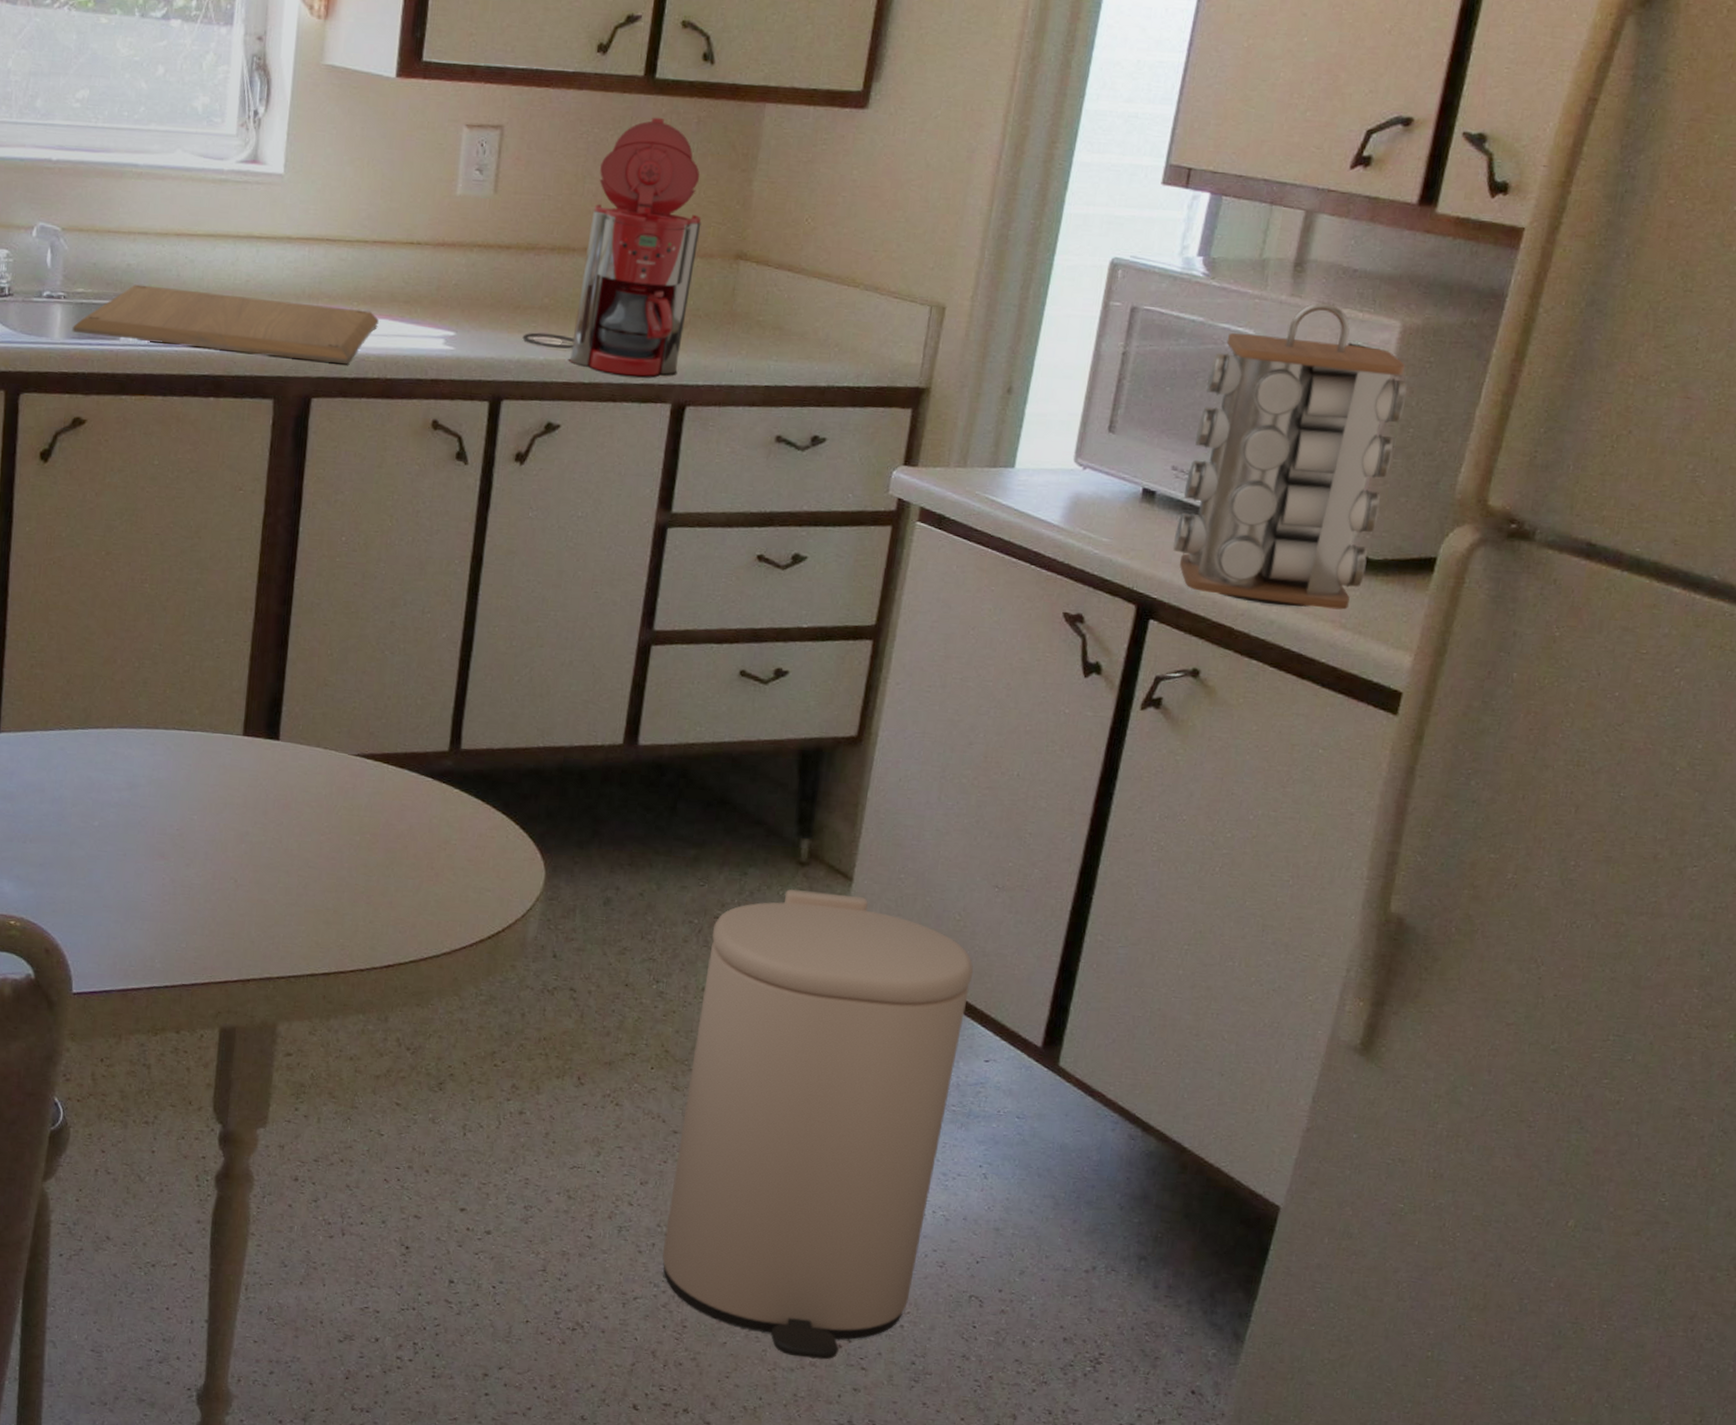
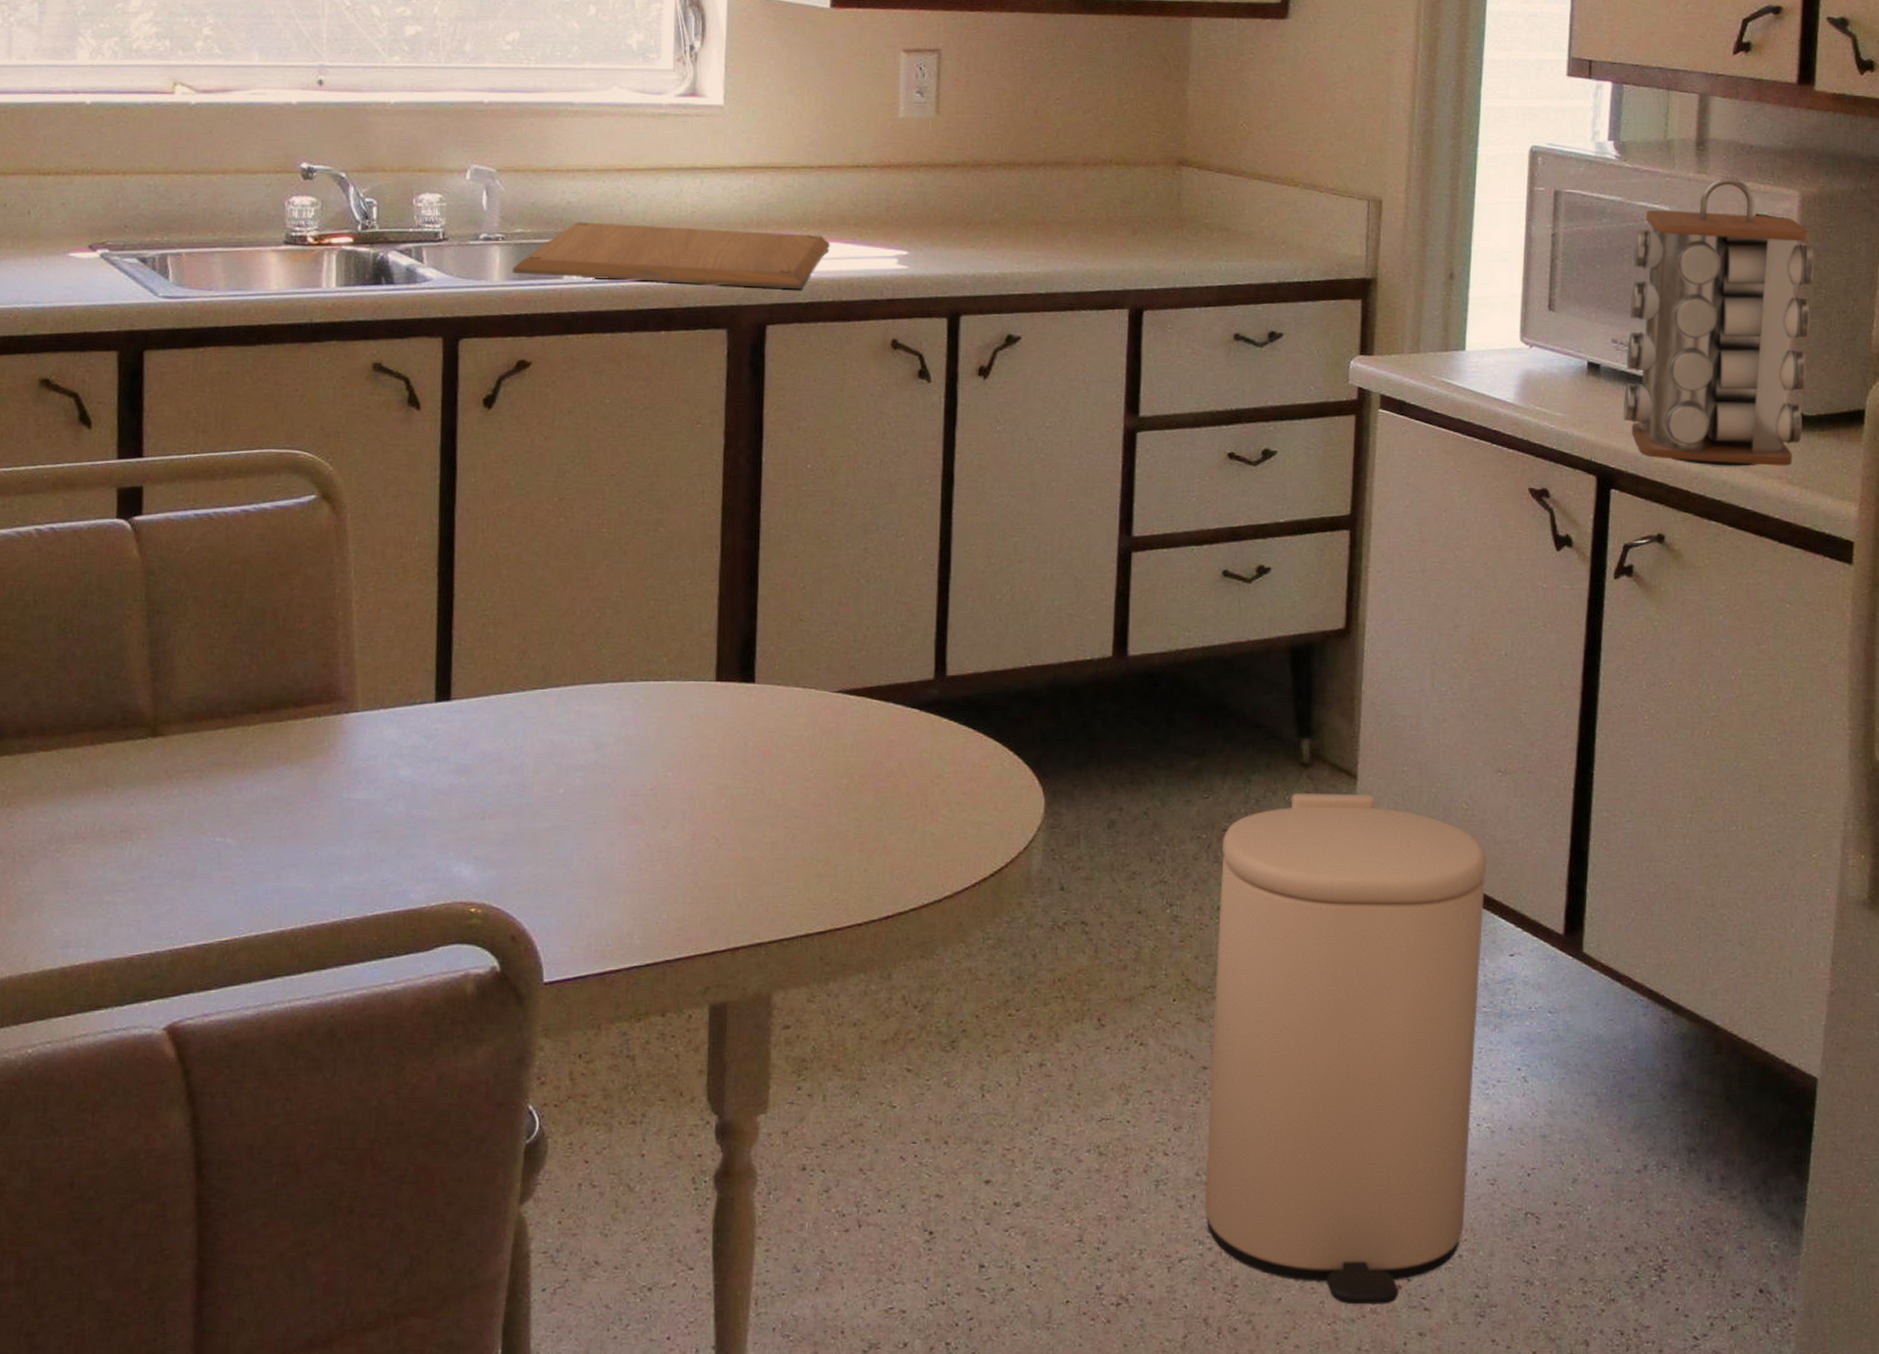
coffee maker: present [522,117,702,379] -> none [976,35,1141,287]

